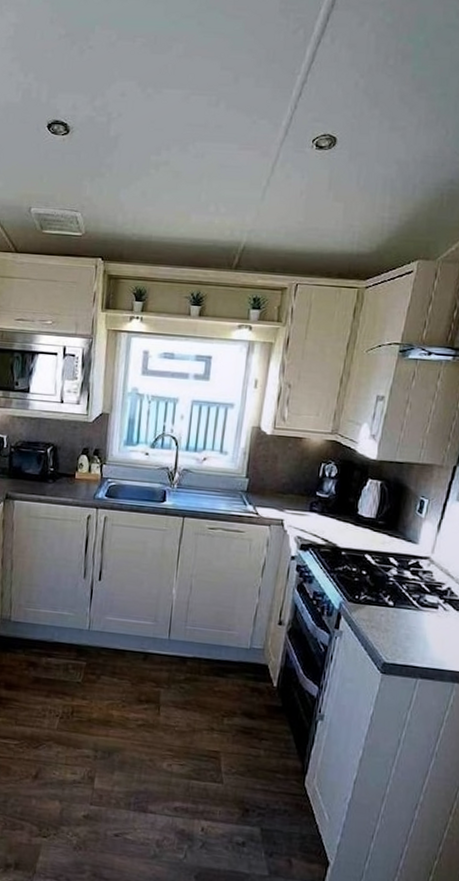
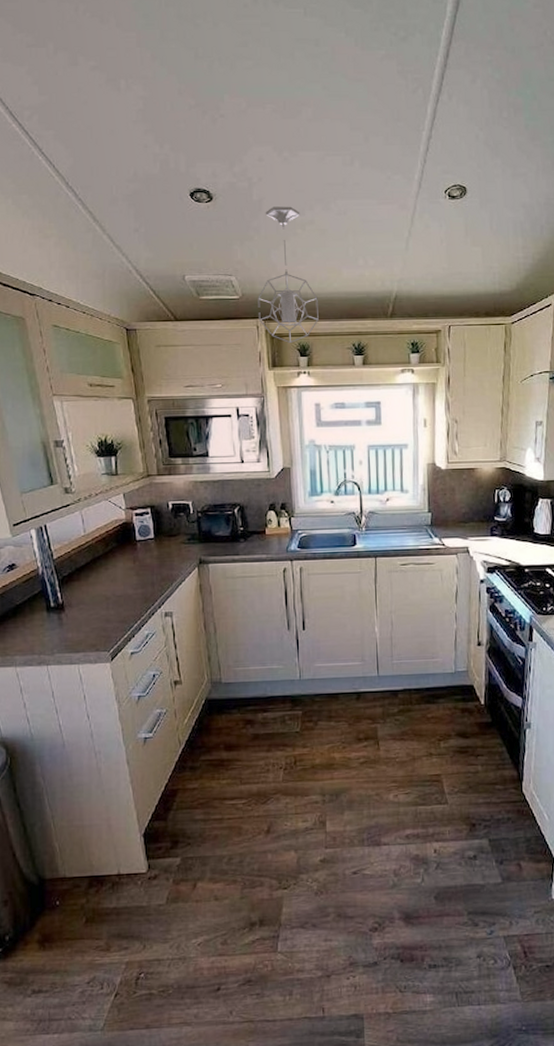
pendant light: none [98,144,162,287] -> present [258,206,319,344]

